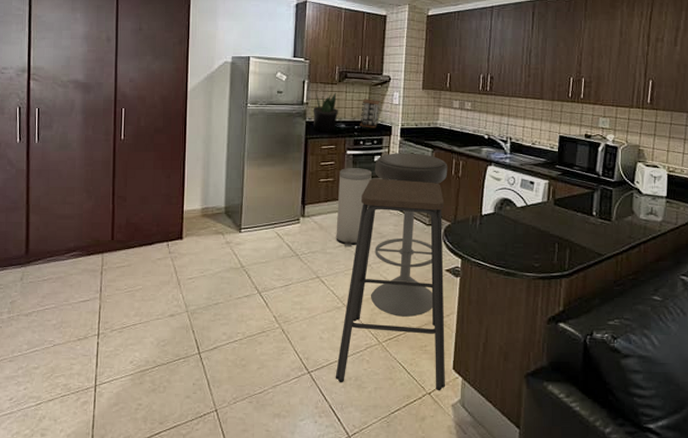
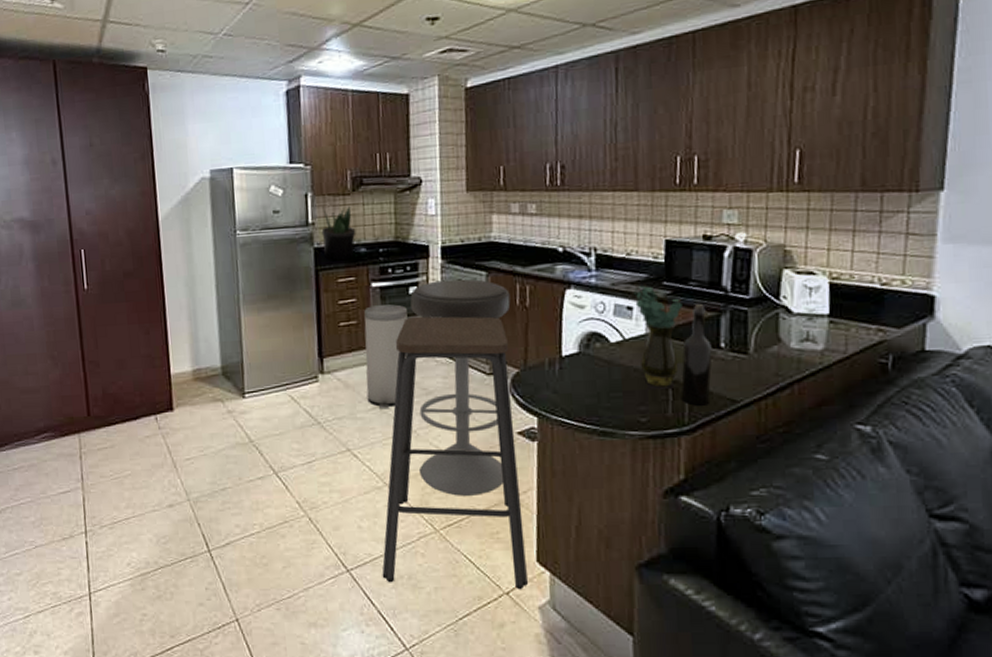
spice rack: present [360,96,381,128] -> none [385,207,412,251]
vase: none [535,164,568,242] -> present [633,282,683,388]
wine bottle: none [564,183,587,257] -> present [681,304,712,406]

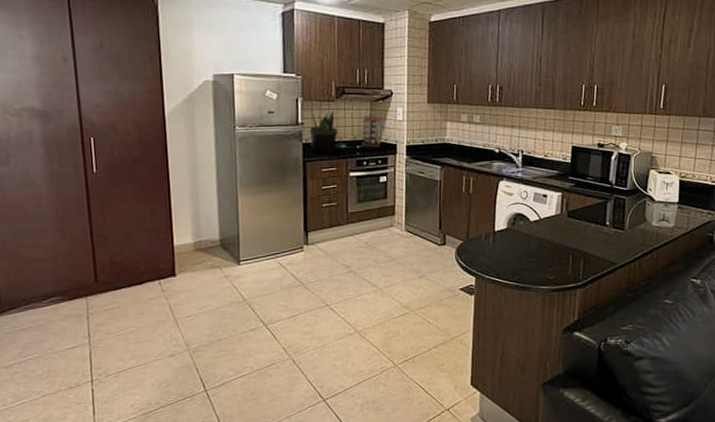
pedal bin: present [364,304,408,410] -> none [343,190,378,273]
bar stool: present [382,316,528,589] -> none [351,200,463,408]
spice rack: none [385,207,412,251] -> present [362,113,383,148]
bar stool: present [410,279,511,496] -> none [381,171,458,338]
vase: present [633,282,683,388] -> none [548,177,582,254]
wine bottle: present [681,304,712,406] -> none [578,194,600,267]

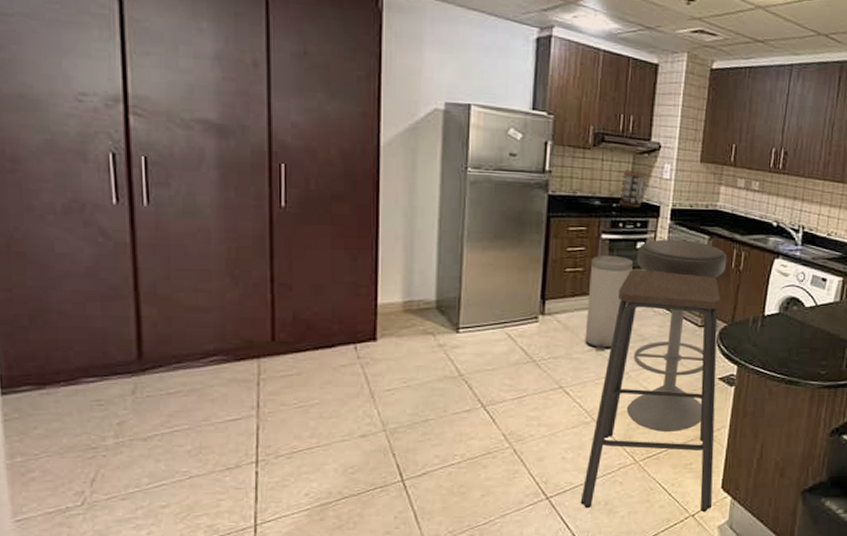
planter: present [309,110,338,154] -> none [557,157,593,211]
pedal bin: none [343,190,378,273] -> present [585,256,633,352]
bar stool: none [351,200,463,408] -> present [580,269,721,512]
bar stool: none [381,171,458,338] -> present [627,239,727,432]

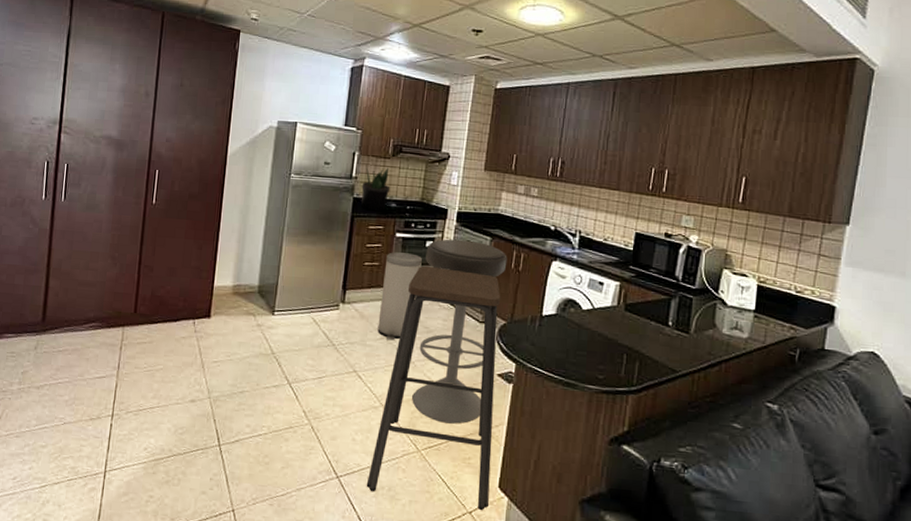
planter: none [557,157,593,211] -> present [360,166,391,212]
spice rack: present [619,167,647,208] -> none [412,174,437,210]

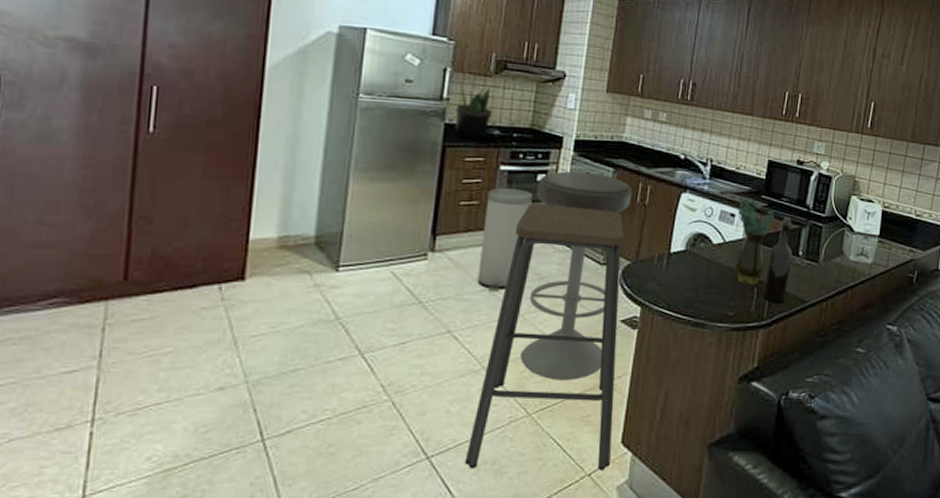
vase: none [604,263,643,352] -> present [735,193,775,286]
wine bottle: none [632,288,662,371] -> present [763,217,792,304]

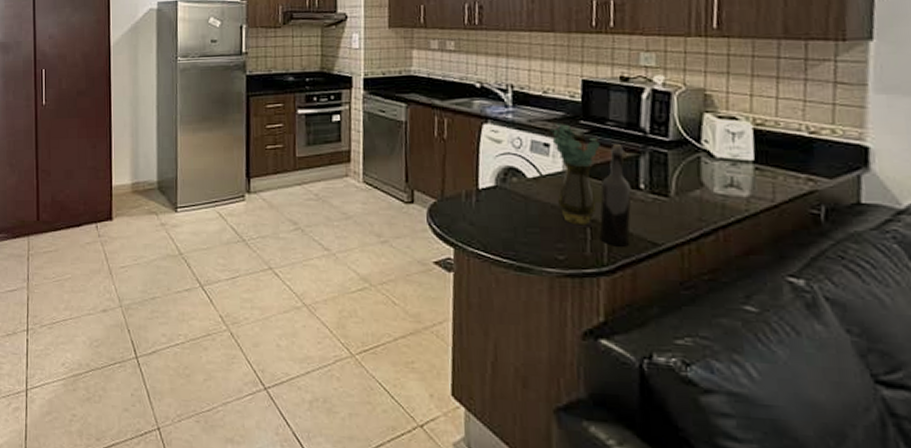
planter: present [454,85,493,140] -> none [253,37,285,88]
bar stool: present [464,203,625,470] -> none [298,143,442,423]
pedal bin: present [477,188,532,292] -> none [289,131,330,231]
bar stool: present [521,171,632,380] -> none [333,109,429,323]

